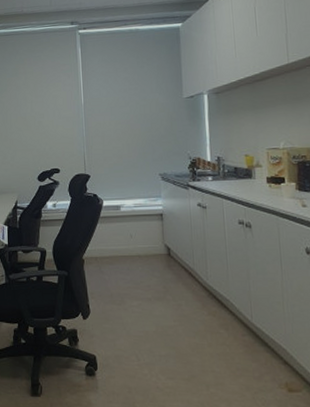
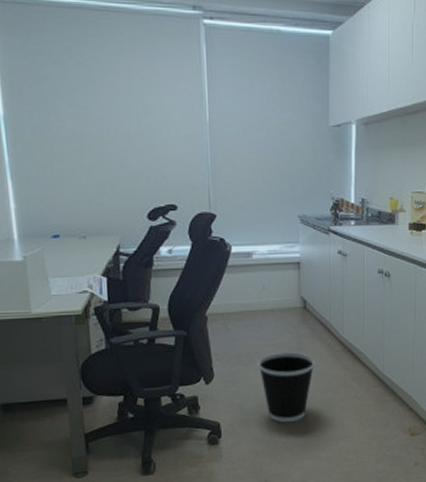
wastebasket: none [127,295,182,363] -> present [257,352,315,423]

